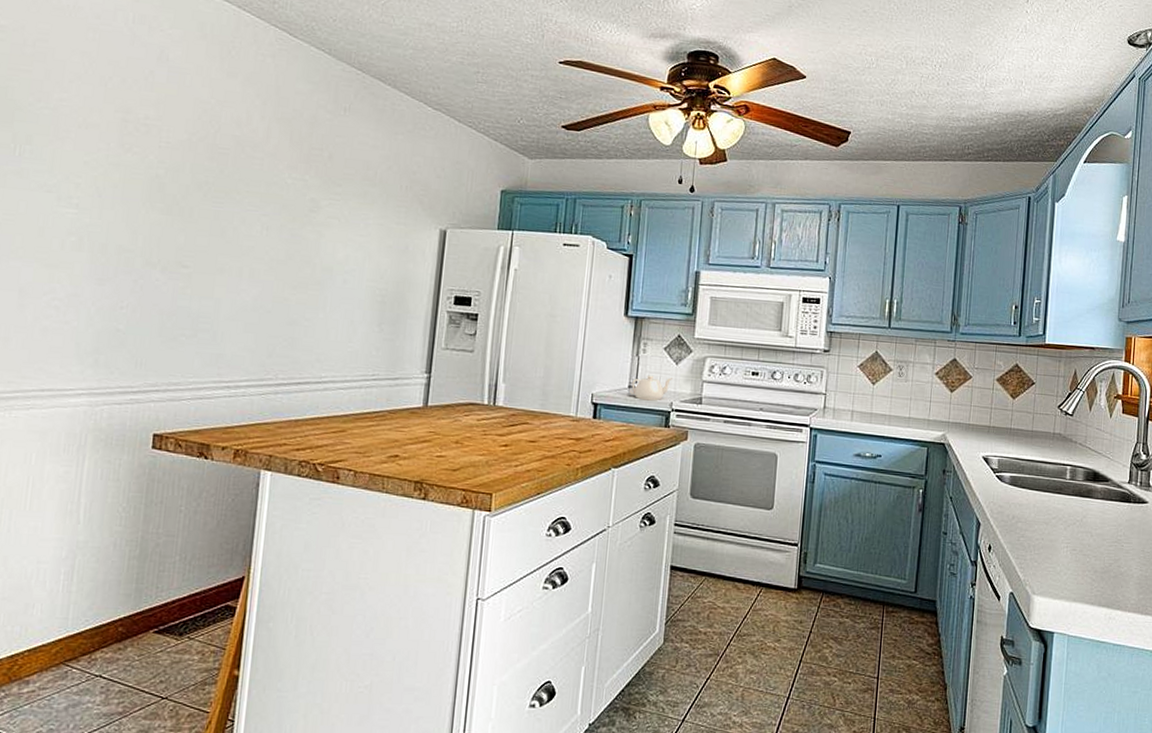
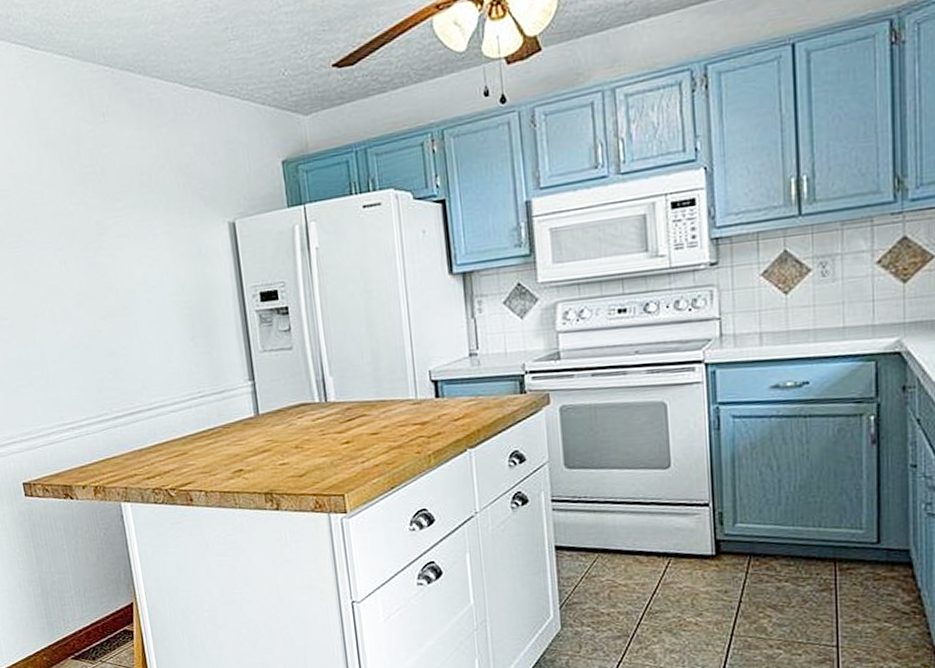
teapot: present [630,375,672,401] -> none [471,335,520,368]

